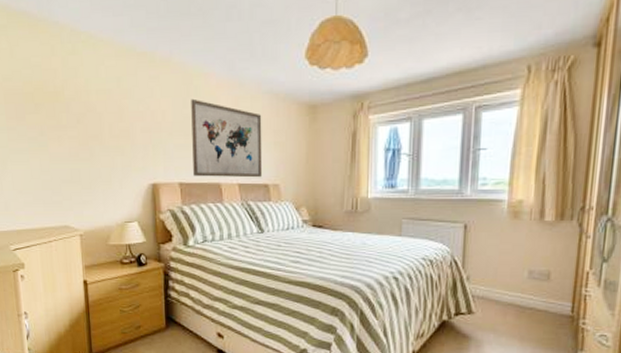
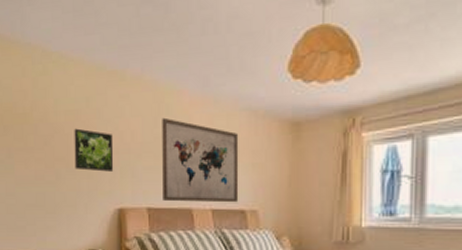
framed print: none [106,107,147,149] -> present [74,128,114,172]

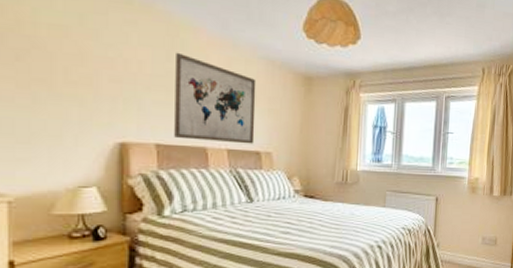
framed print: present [74,128,114,172] -> none [61,47,116,102]

